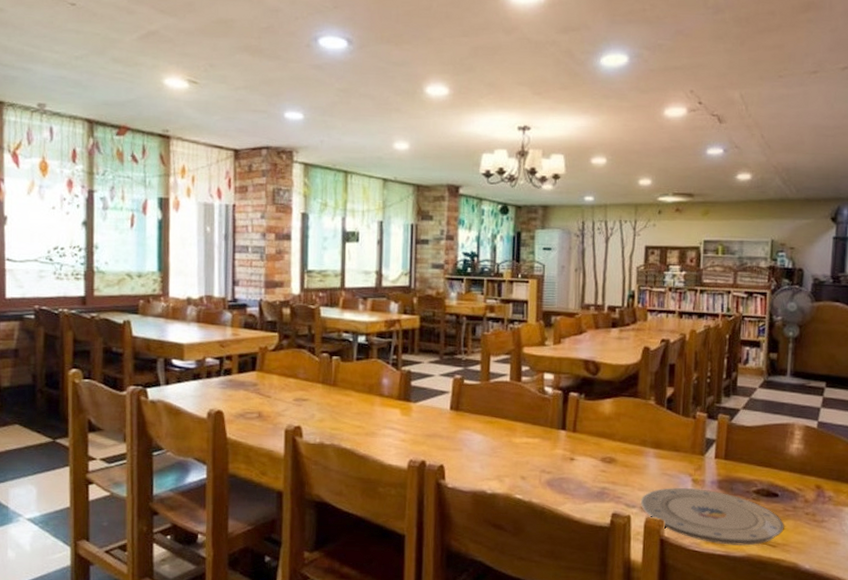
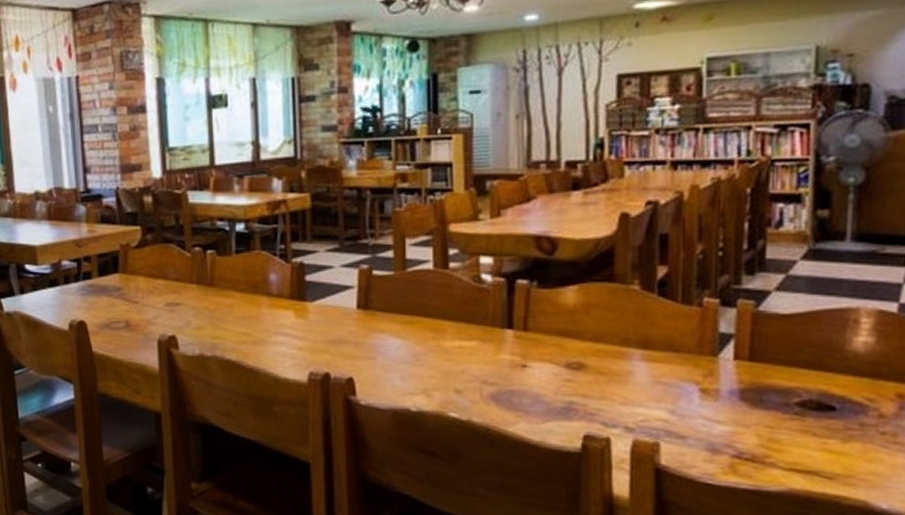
plate: present [640,488,784,546] -> none [624,401,846,477]

